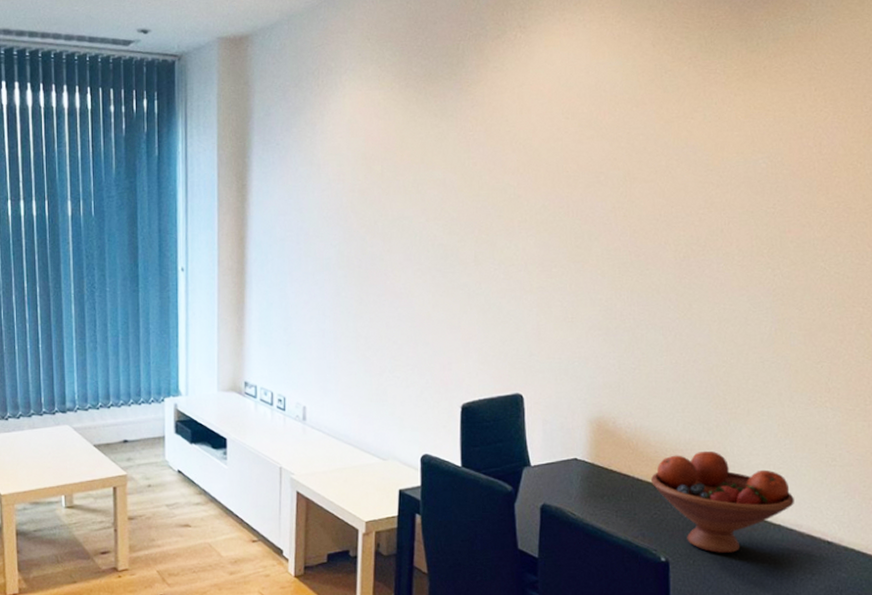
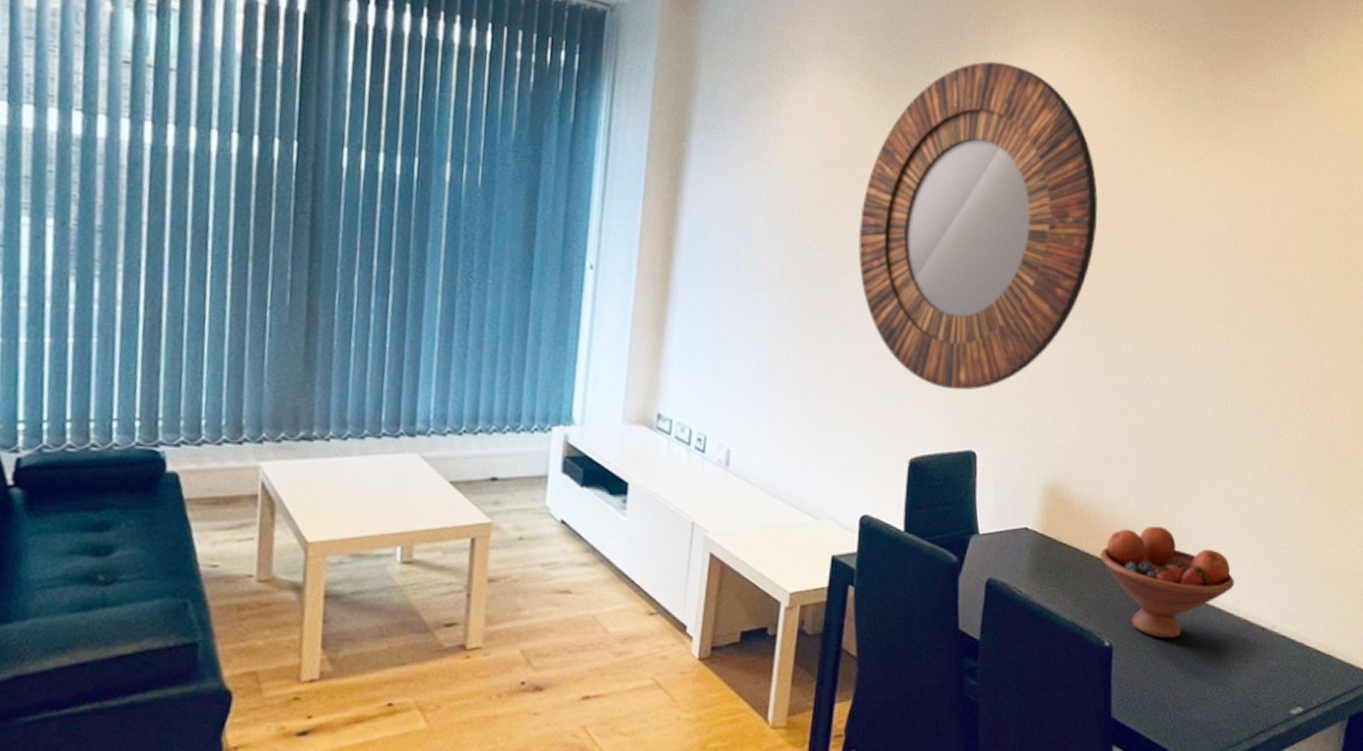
home mirror: none [400,43,628,342] -> present [858,61,1098,390]

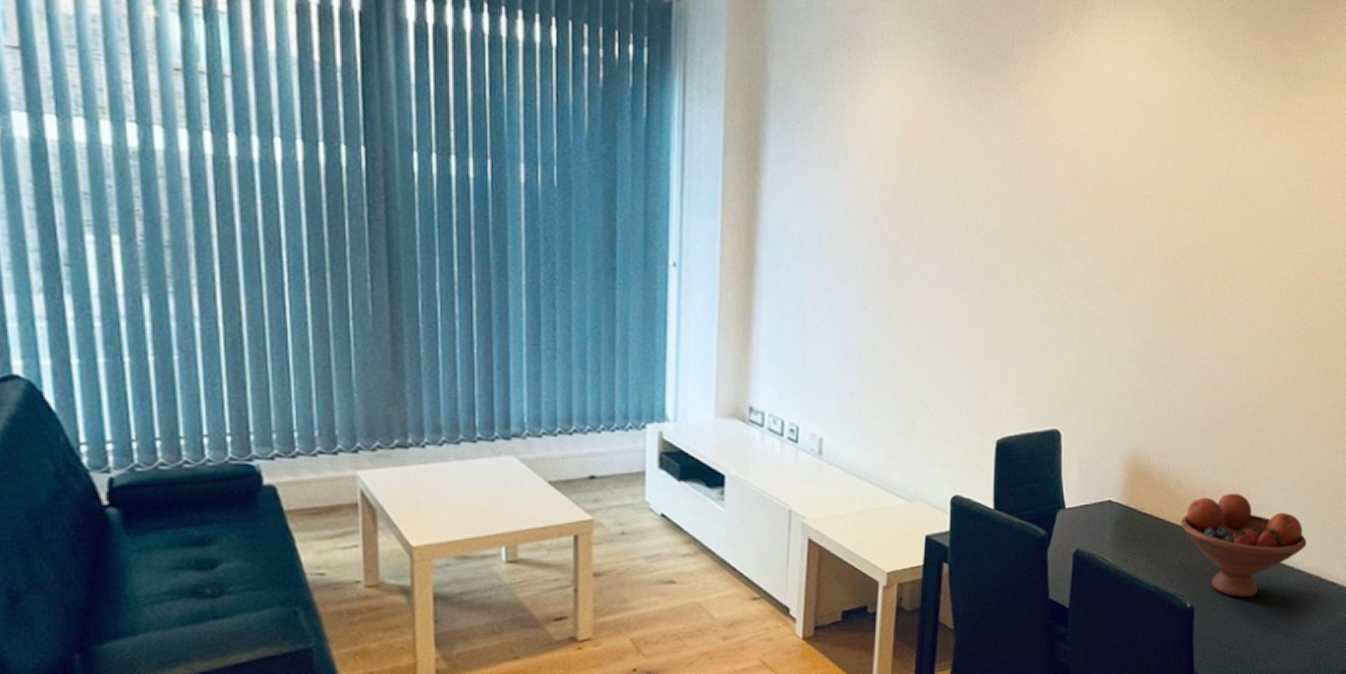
home mirror: present [858,61,1098,390] -> none [938,42,1172,372]

